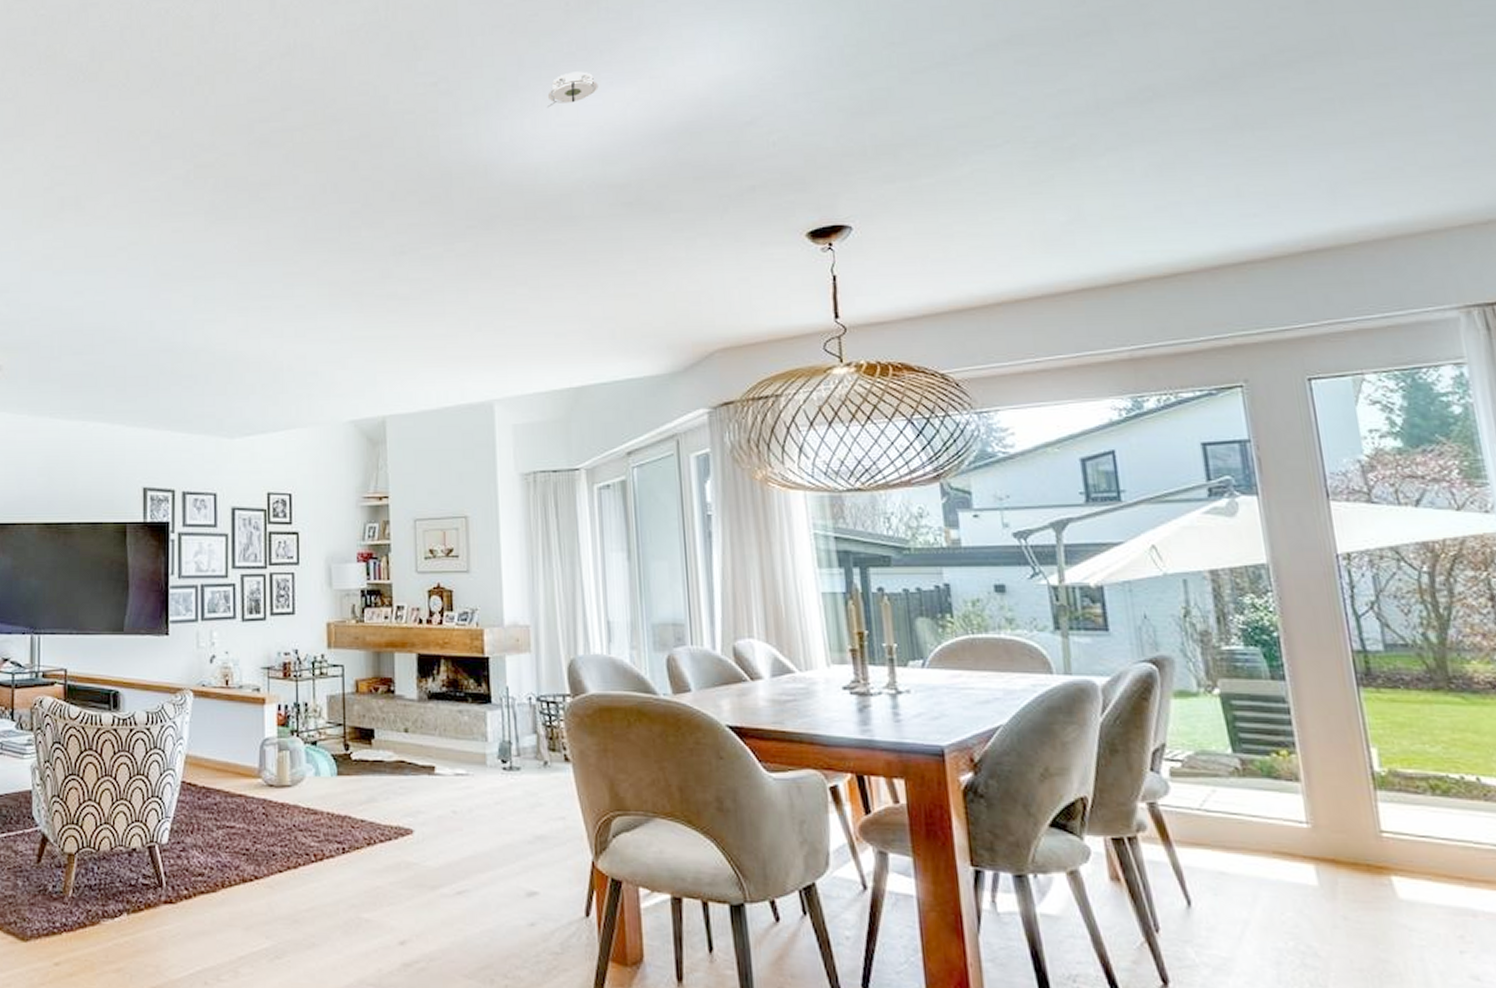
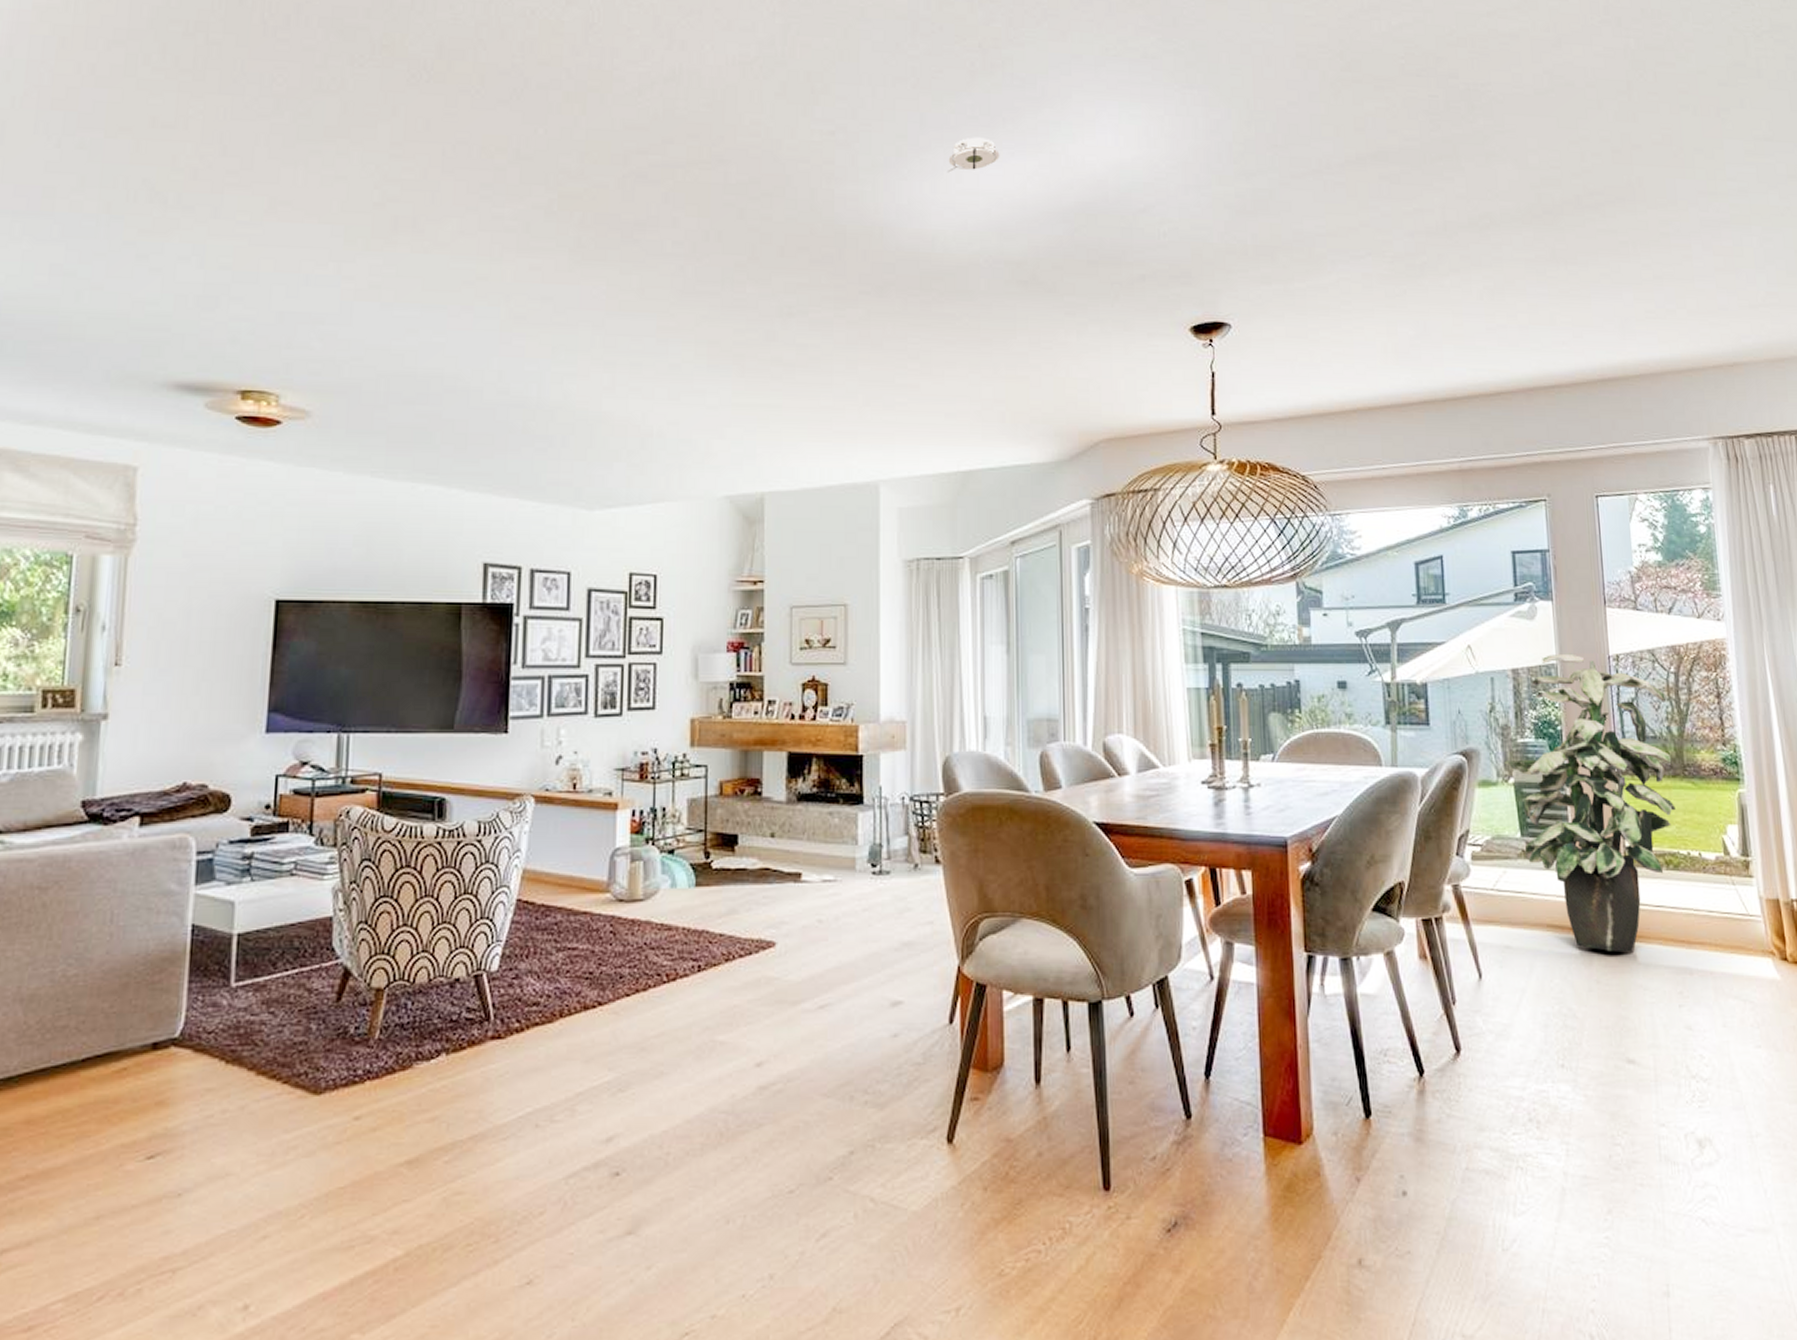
indoor plant: none [1206,552,1440,887] -> present [1504,653,1676,953]

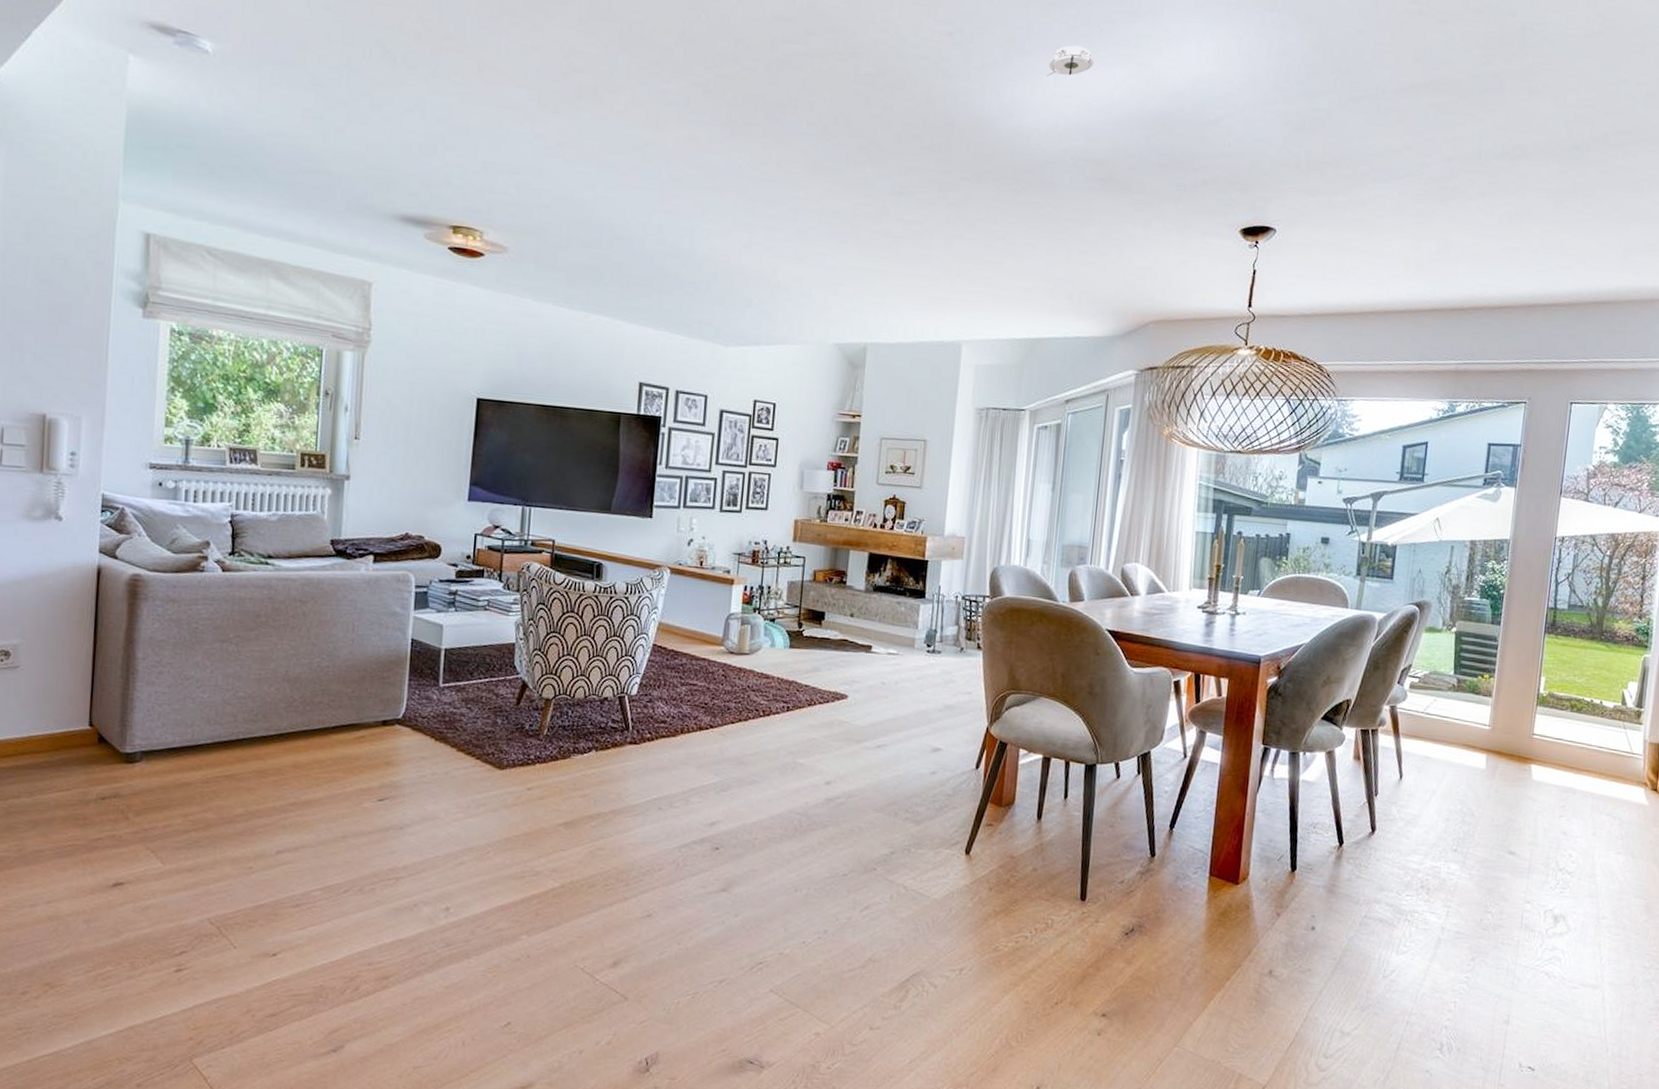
indoor plant: present [1504,653,1676,953] -> none [1450,531,1598,772]

